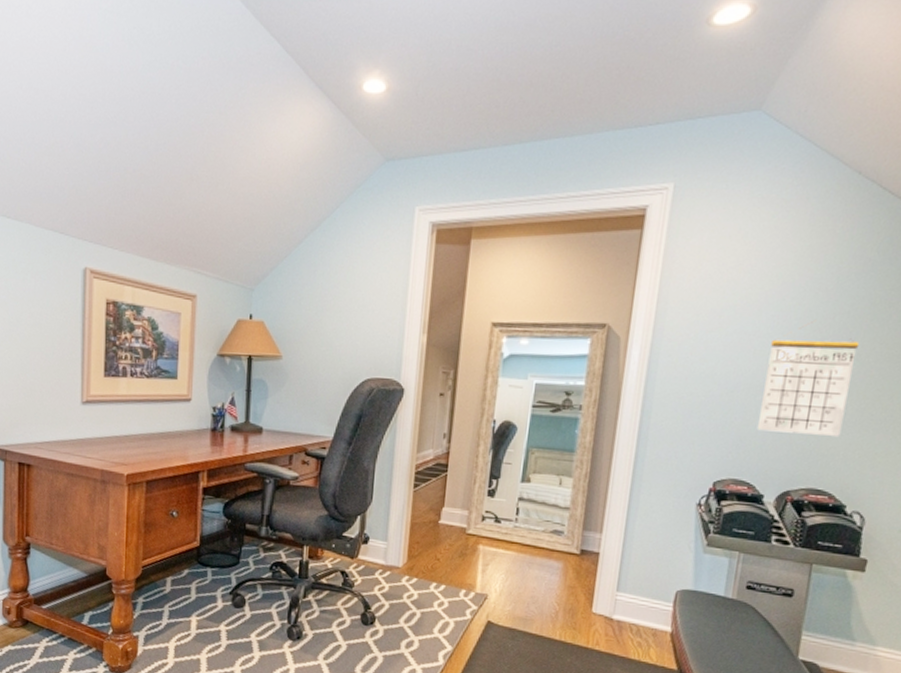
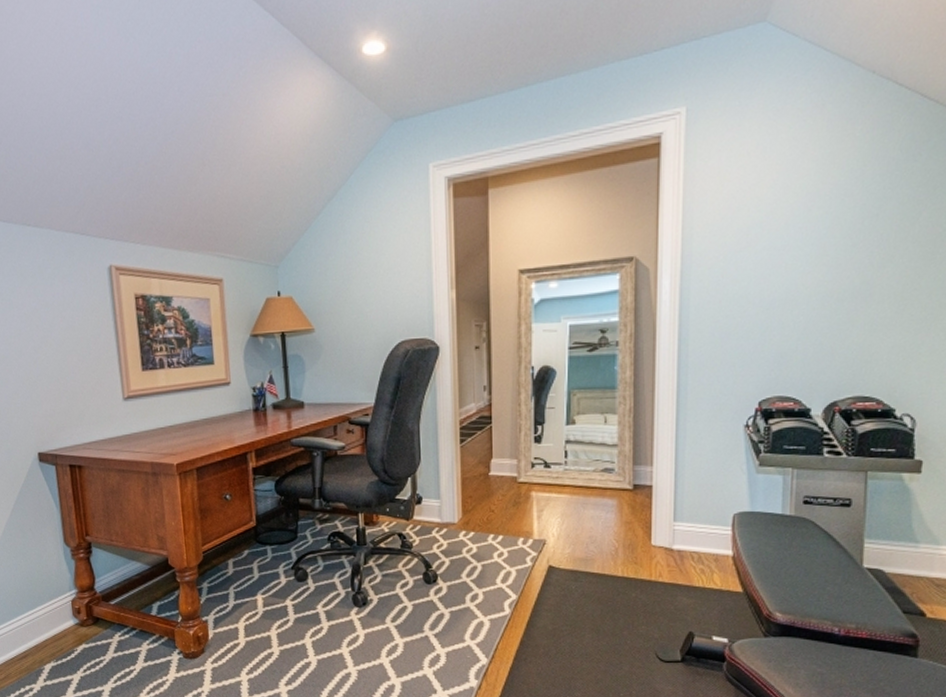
calendar: present [757,327,860,436] -> none [796,236,892,345]

